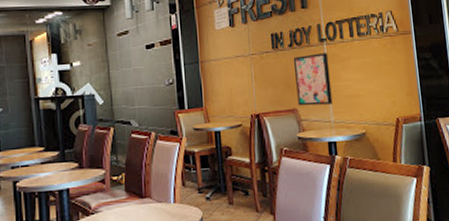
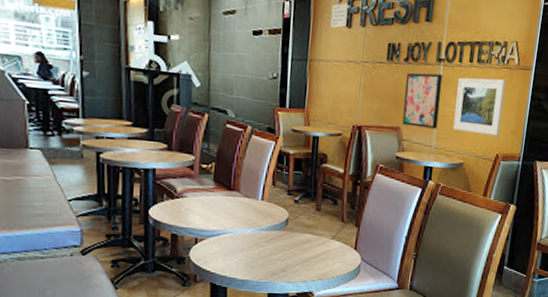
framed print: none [344,46,395,102] -> present [453,77,506,136]

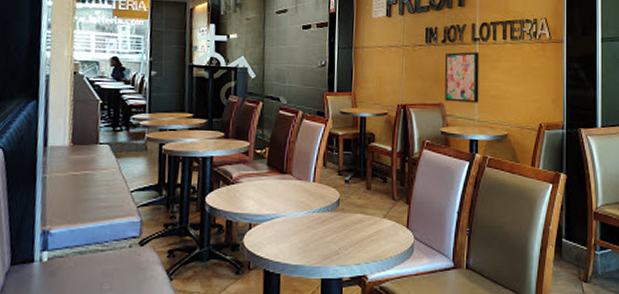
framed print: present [453,77,506,136] -> none [494,52,540,106]

